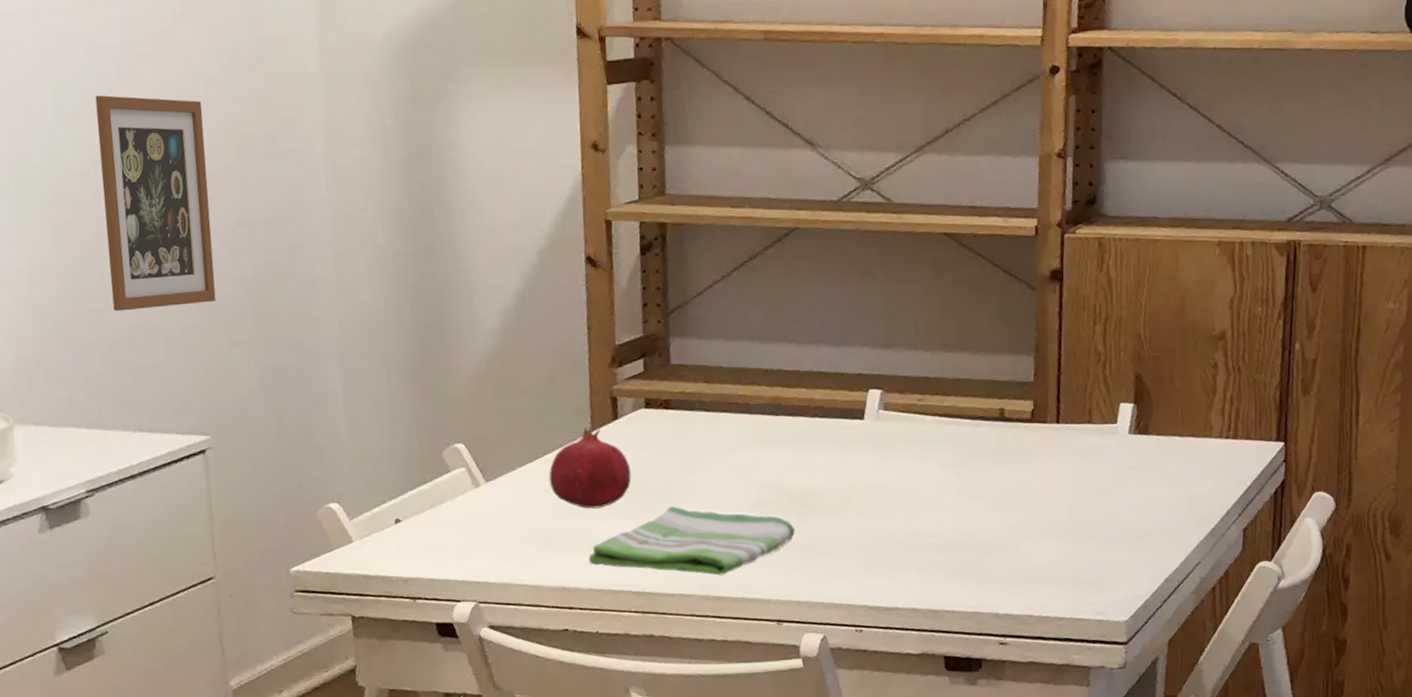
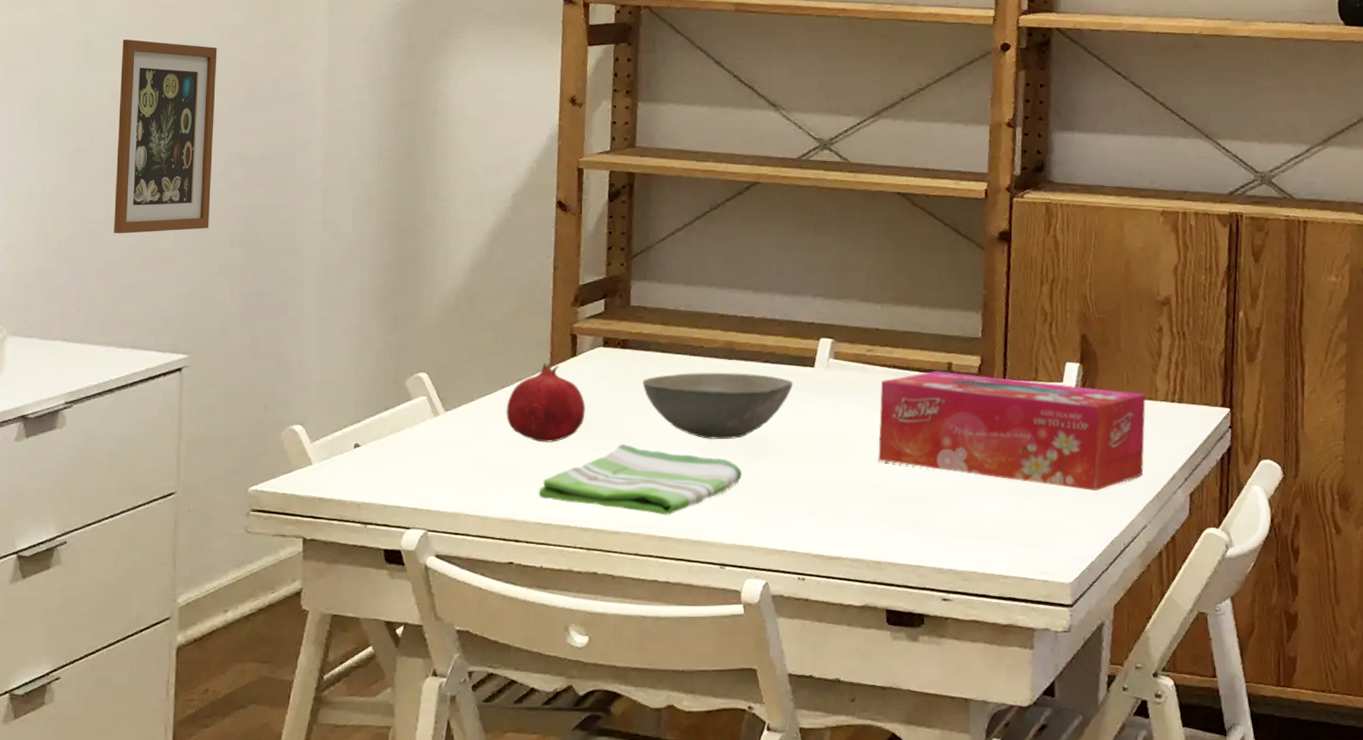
soup bowl: none [688,429,843,498] -> present [642,372,793,440]
tissue box: none [931,418,1200,531] -> present [878,371,1146,492]

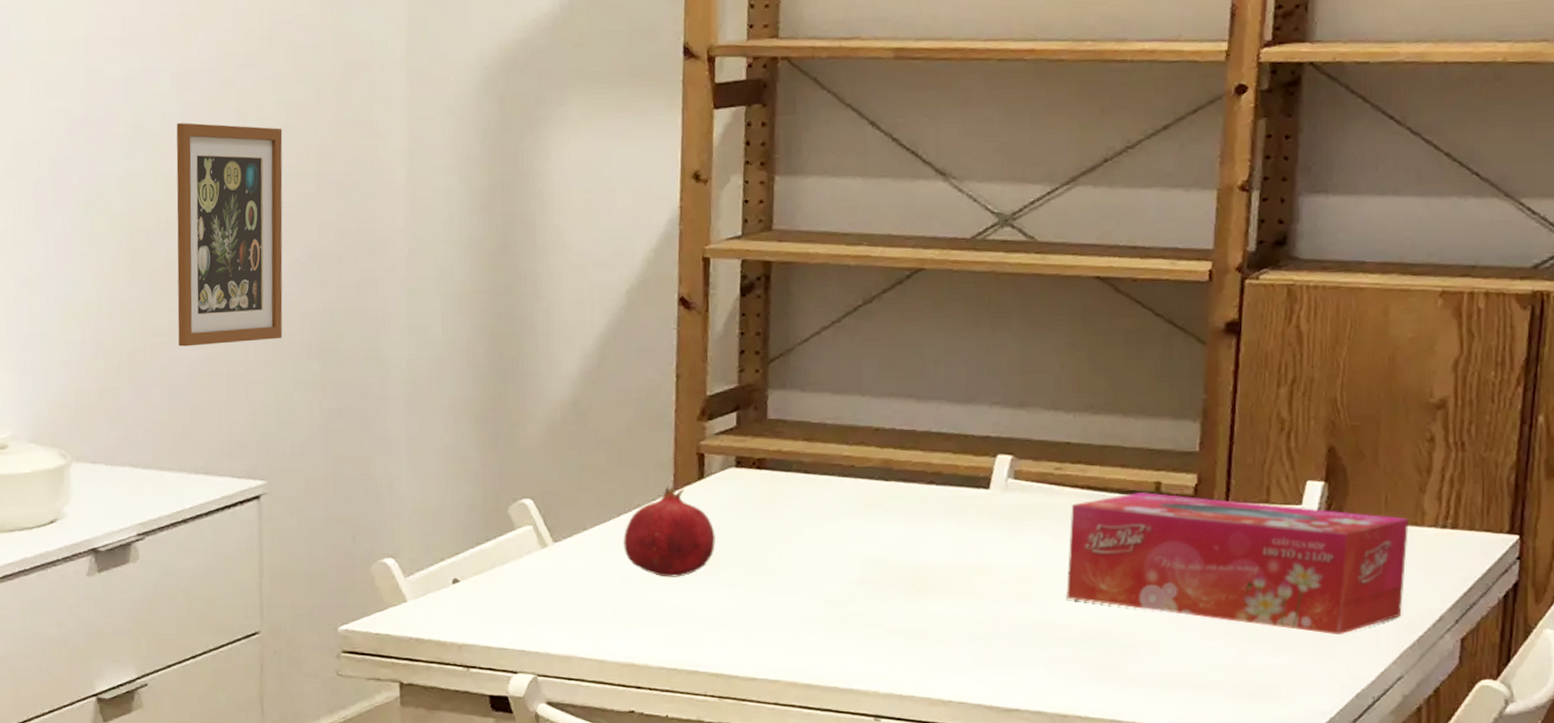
dish towel: present [538,443,742,515] -> none [662,578,901,660]
soup bowl: present [642,372,793,440] -> none [782,496,964,575]

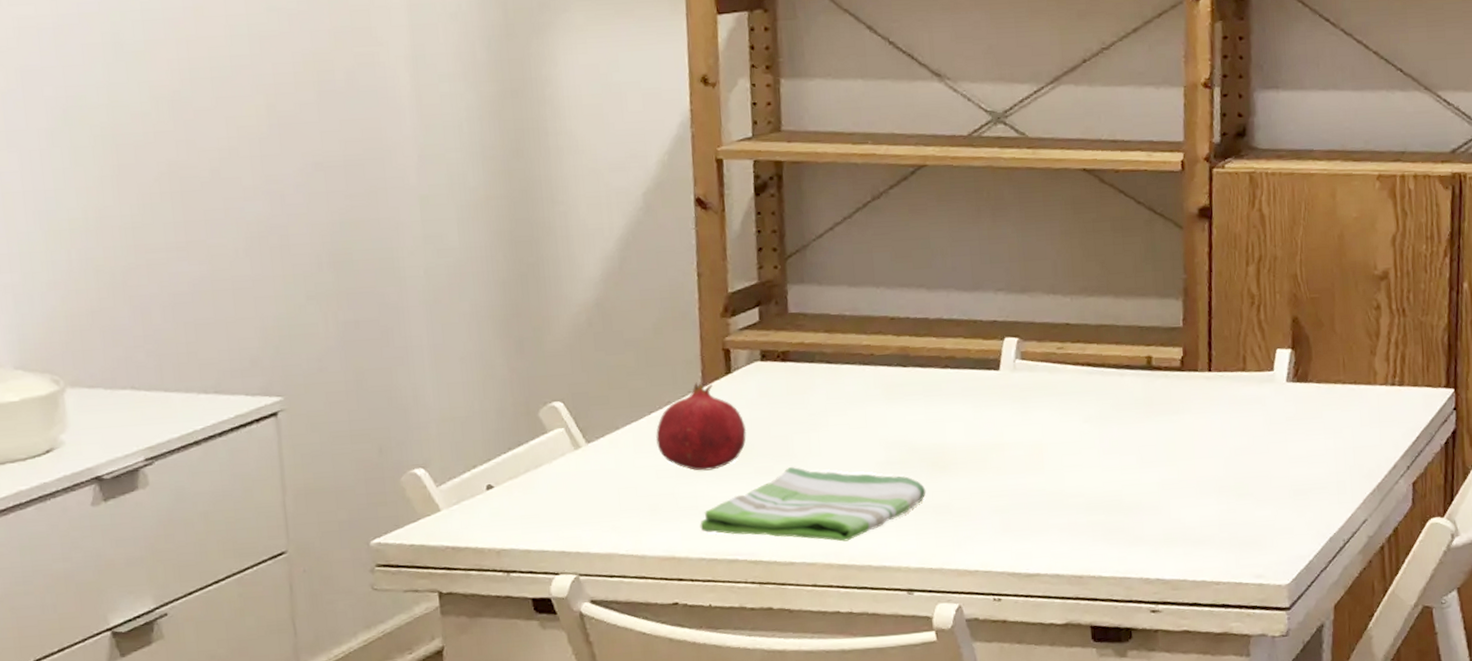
picture frame: present [176,123,283,347] -> none [159,30,290,263]
dish towel: none [662,578,901,660] -> present [700,466,926,542]
tissue box: present [1067,492,1408,635] -> none [1073,366,1364,487]

